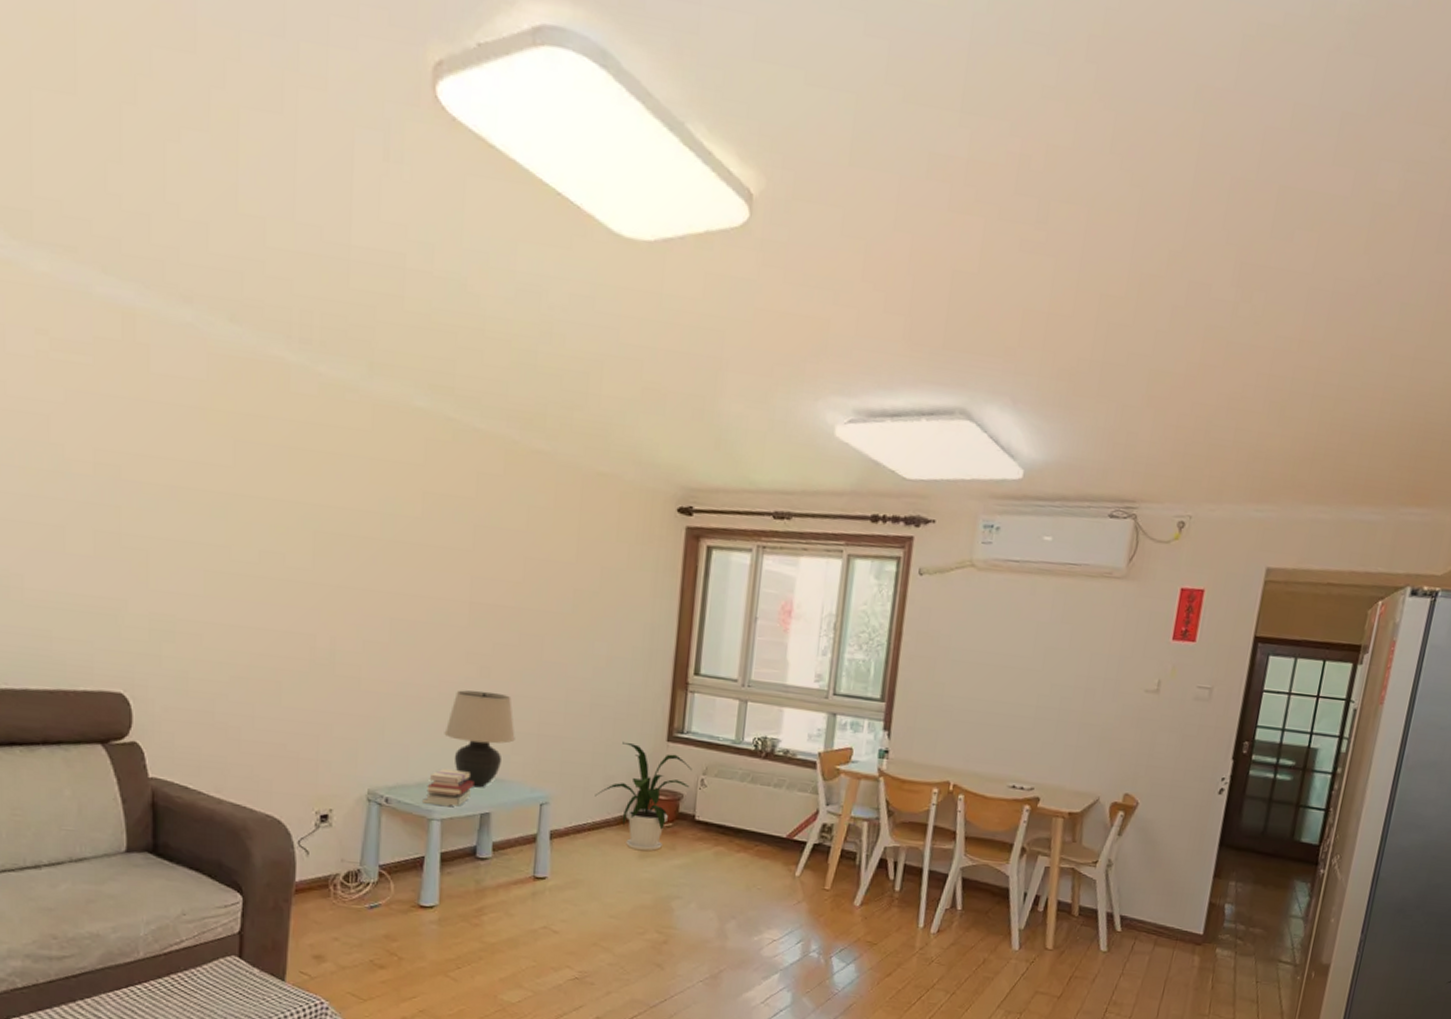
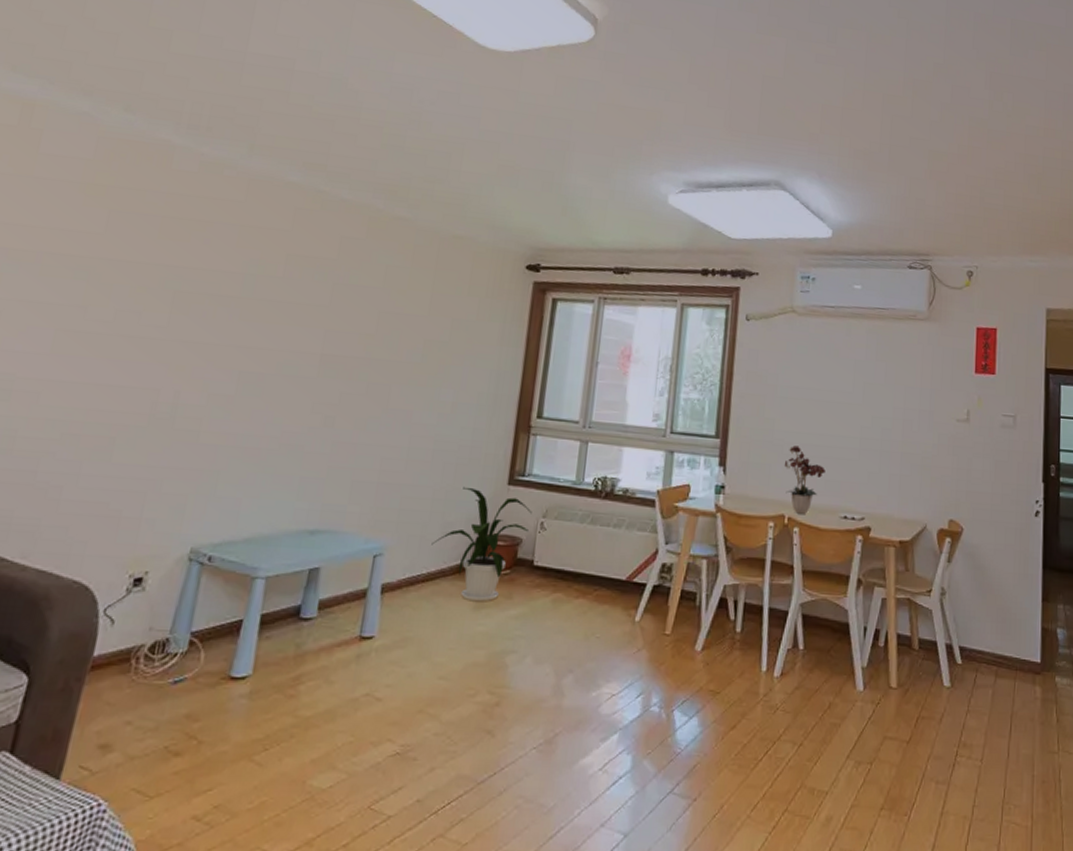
books: present [423,769,474,807] -> none [248,522,307,564]
table lamp: present [444,690,515,788] -> none [280,440,354,541]
flower arrangement: none [952,712,996,782] -> present [784,445,825,514]

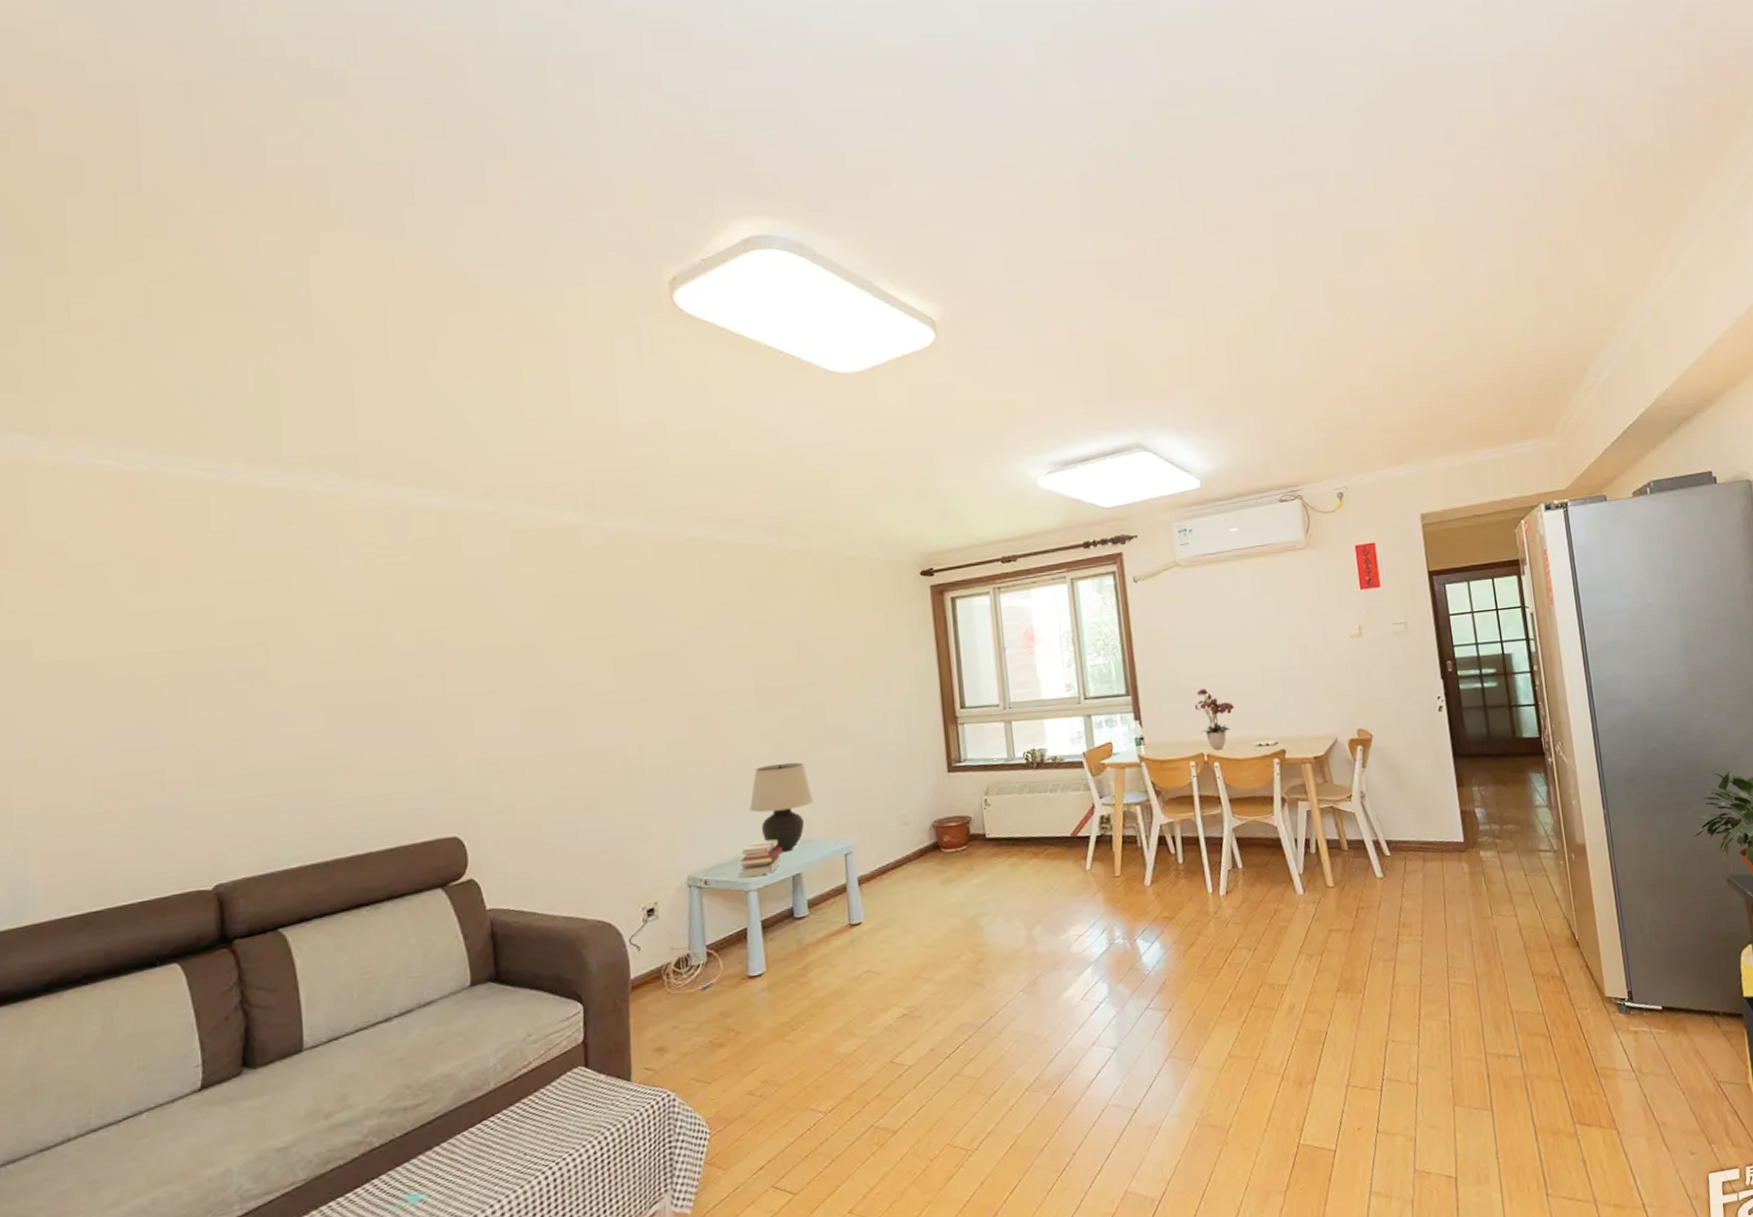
books: none [248,522,307,564] -> present [738,839,783,878]
table lamp: none [280,440,354,541] -> present [749,762,813,853]
house plant: present [431,486,532,602] -> none [892,781,975,879]

